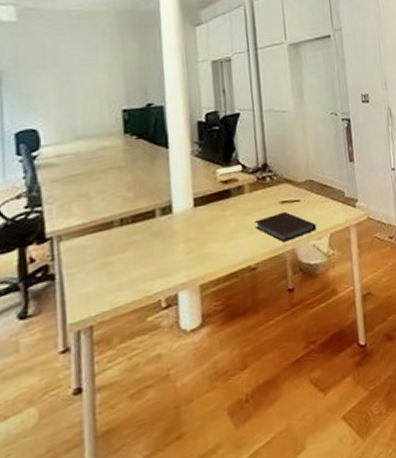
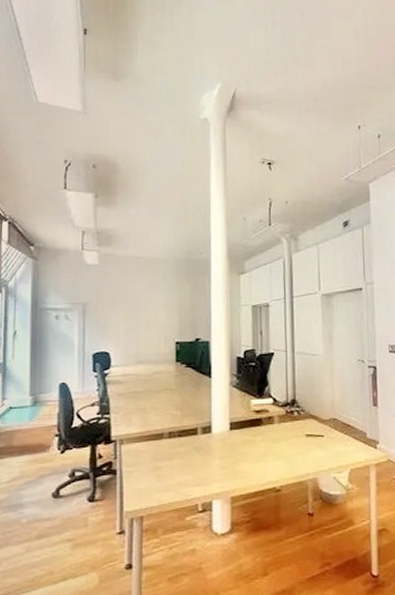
notebook: present [255,211,316,242] -> none [282,444,338,471]

